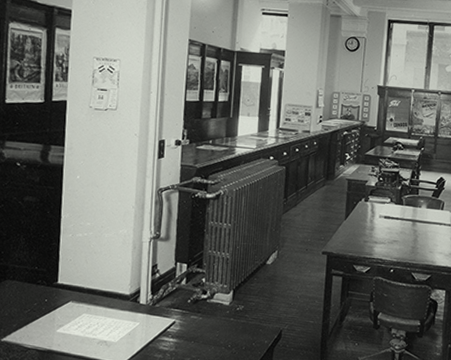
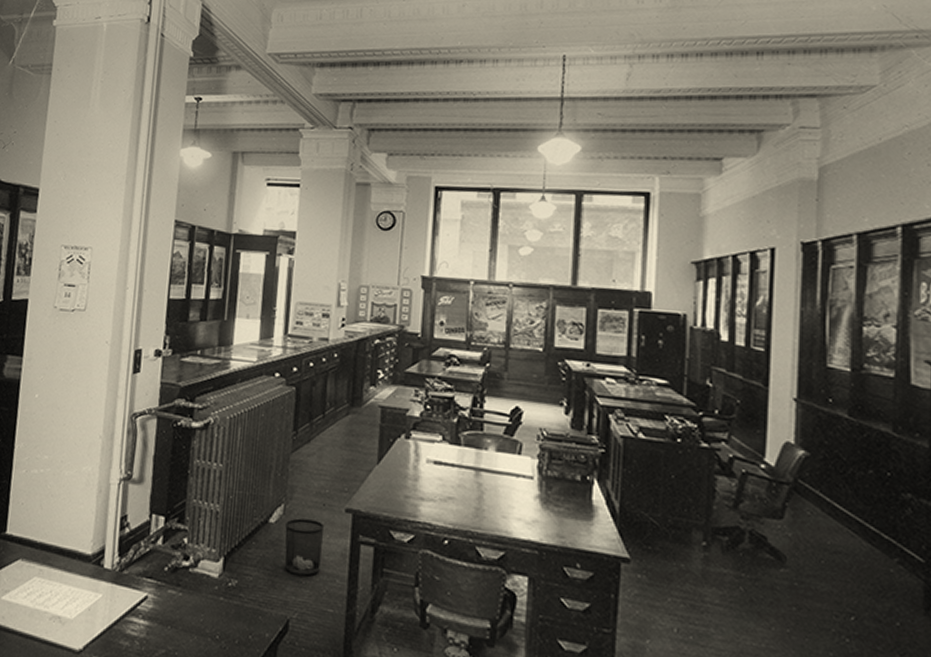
waste bin: none [278,260,306,300] -> present [285,518,323,576]

